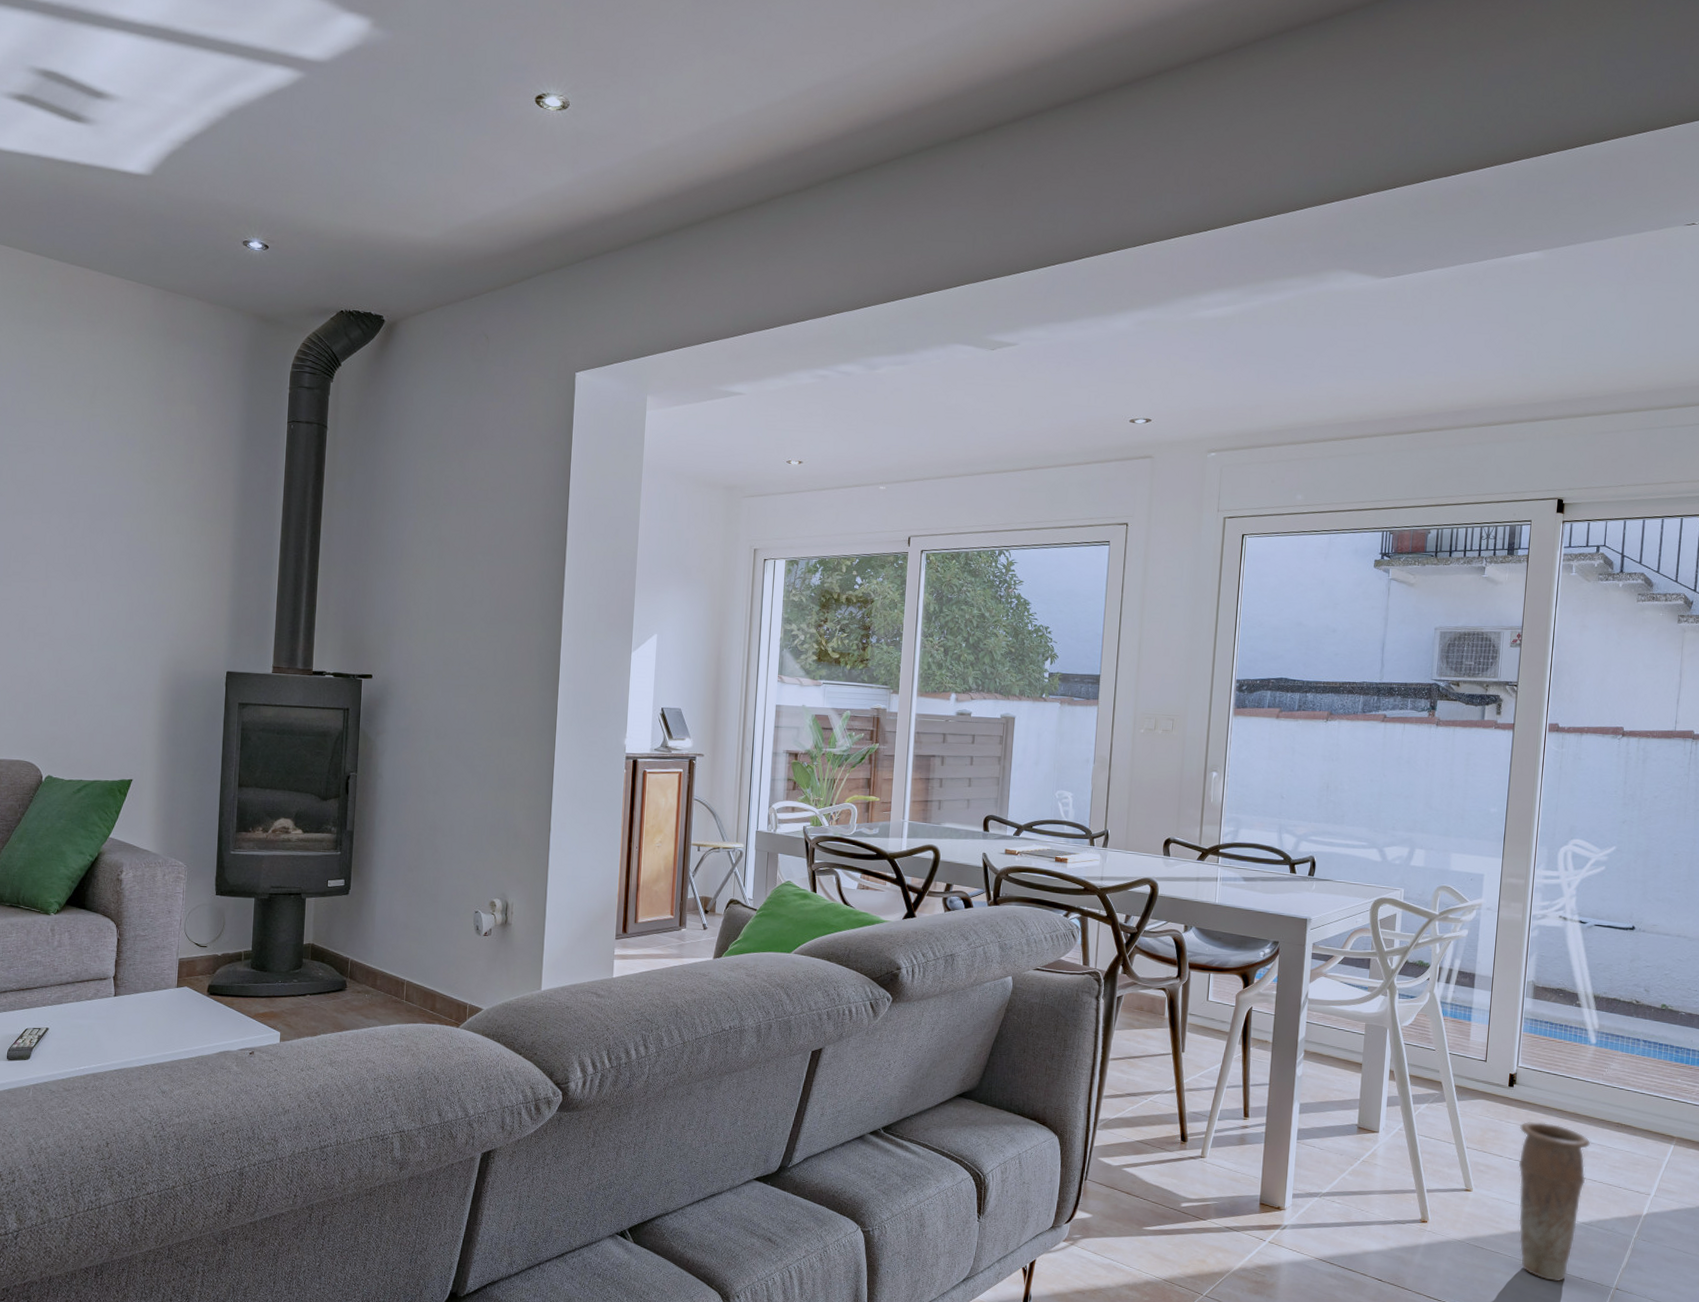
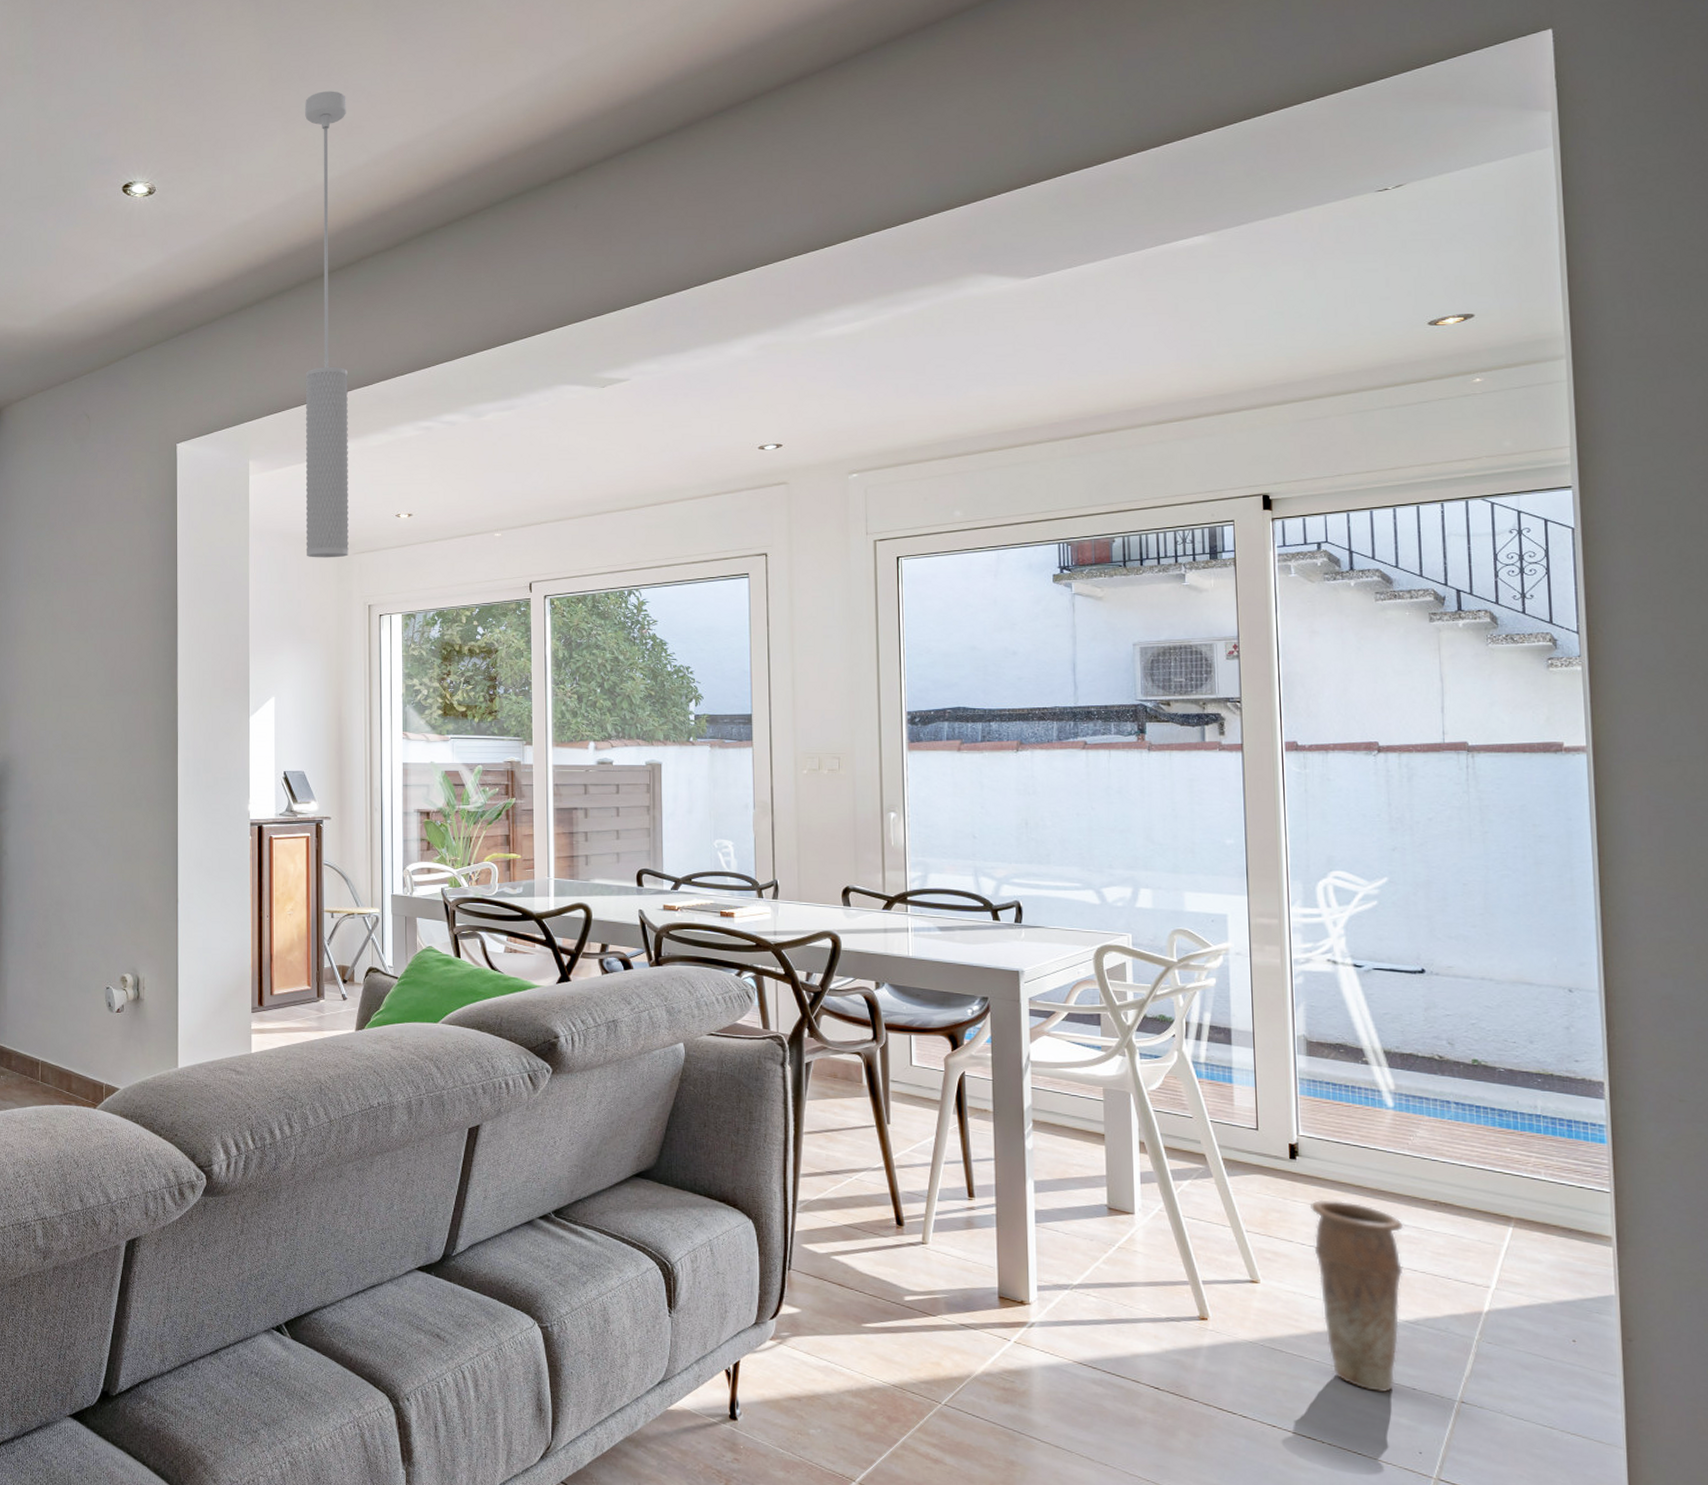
pendant light: none [697,19,768,500] -> present [305,91,349,558]

